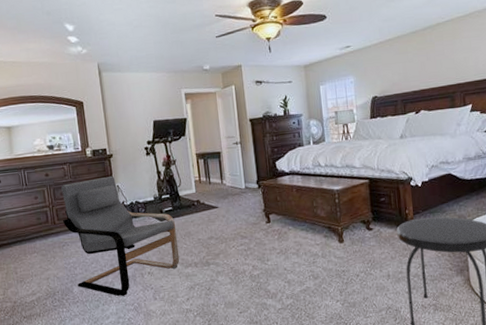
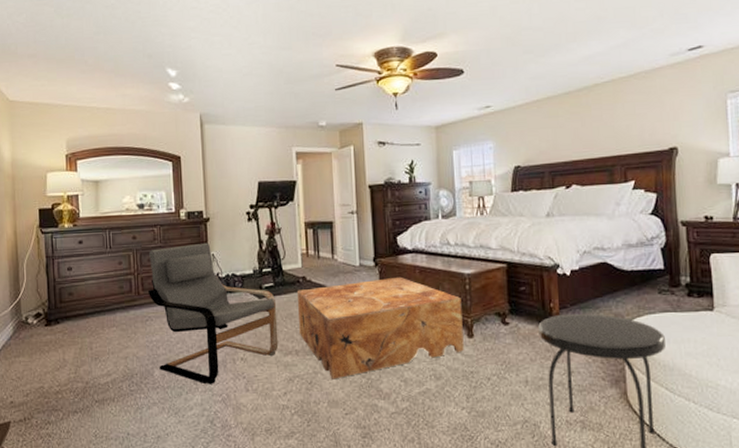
coffee table: none [192,195,336,285] -> present [296,276,464,380]

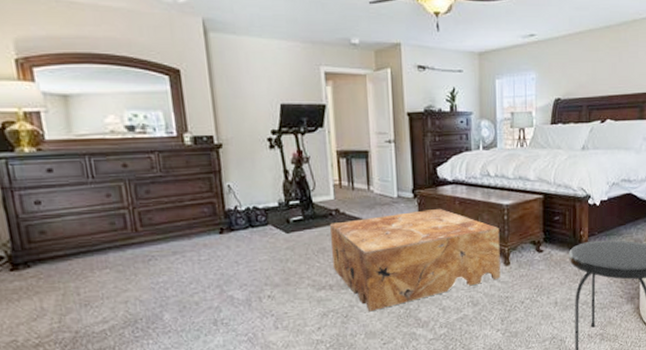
armchair: present [148,242,279,384] -> none [146,172,310,325]

